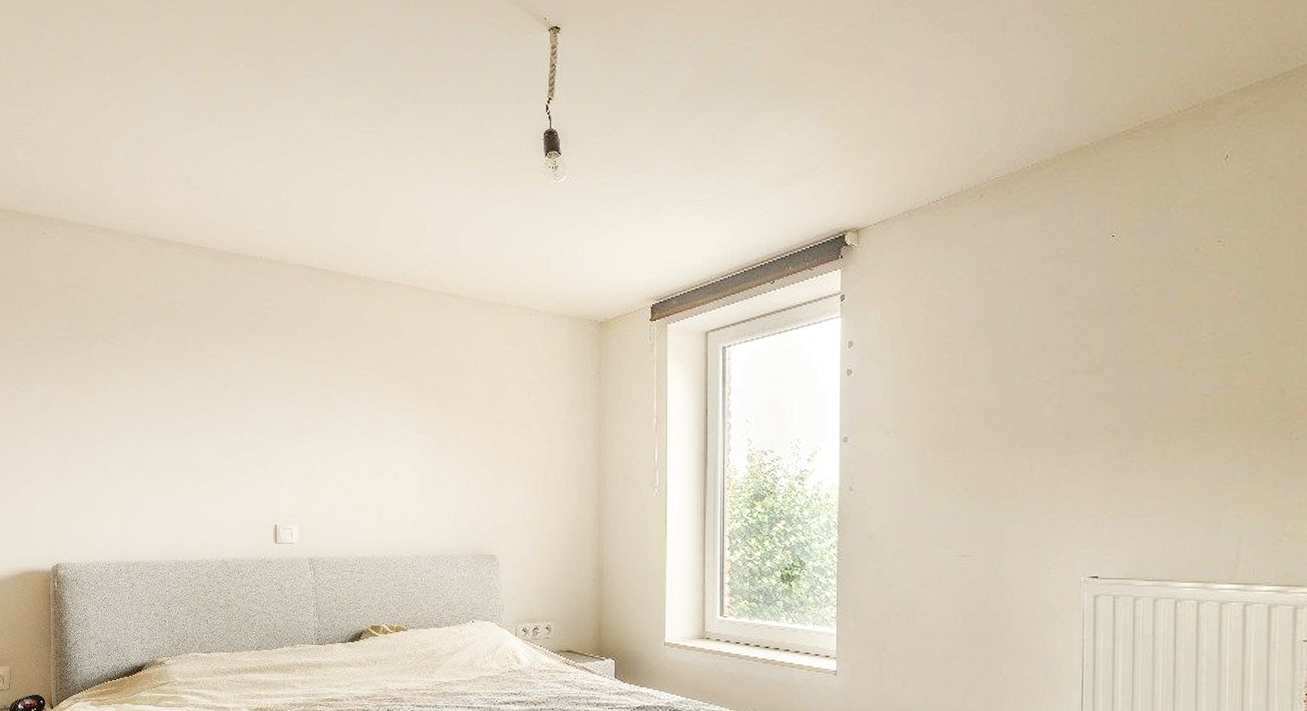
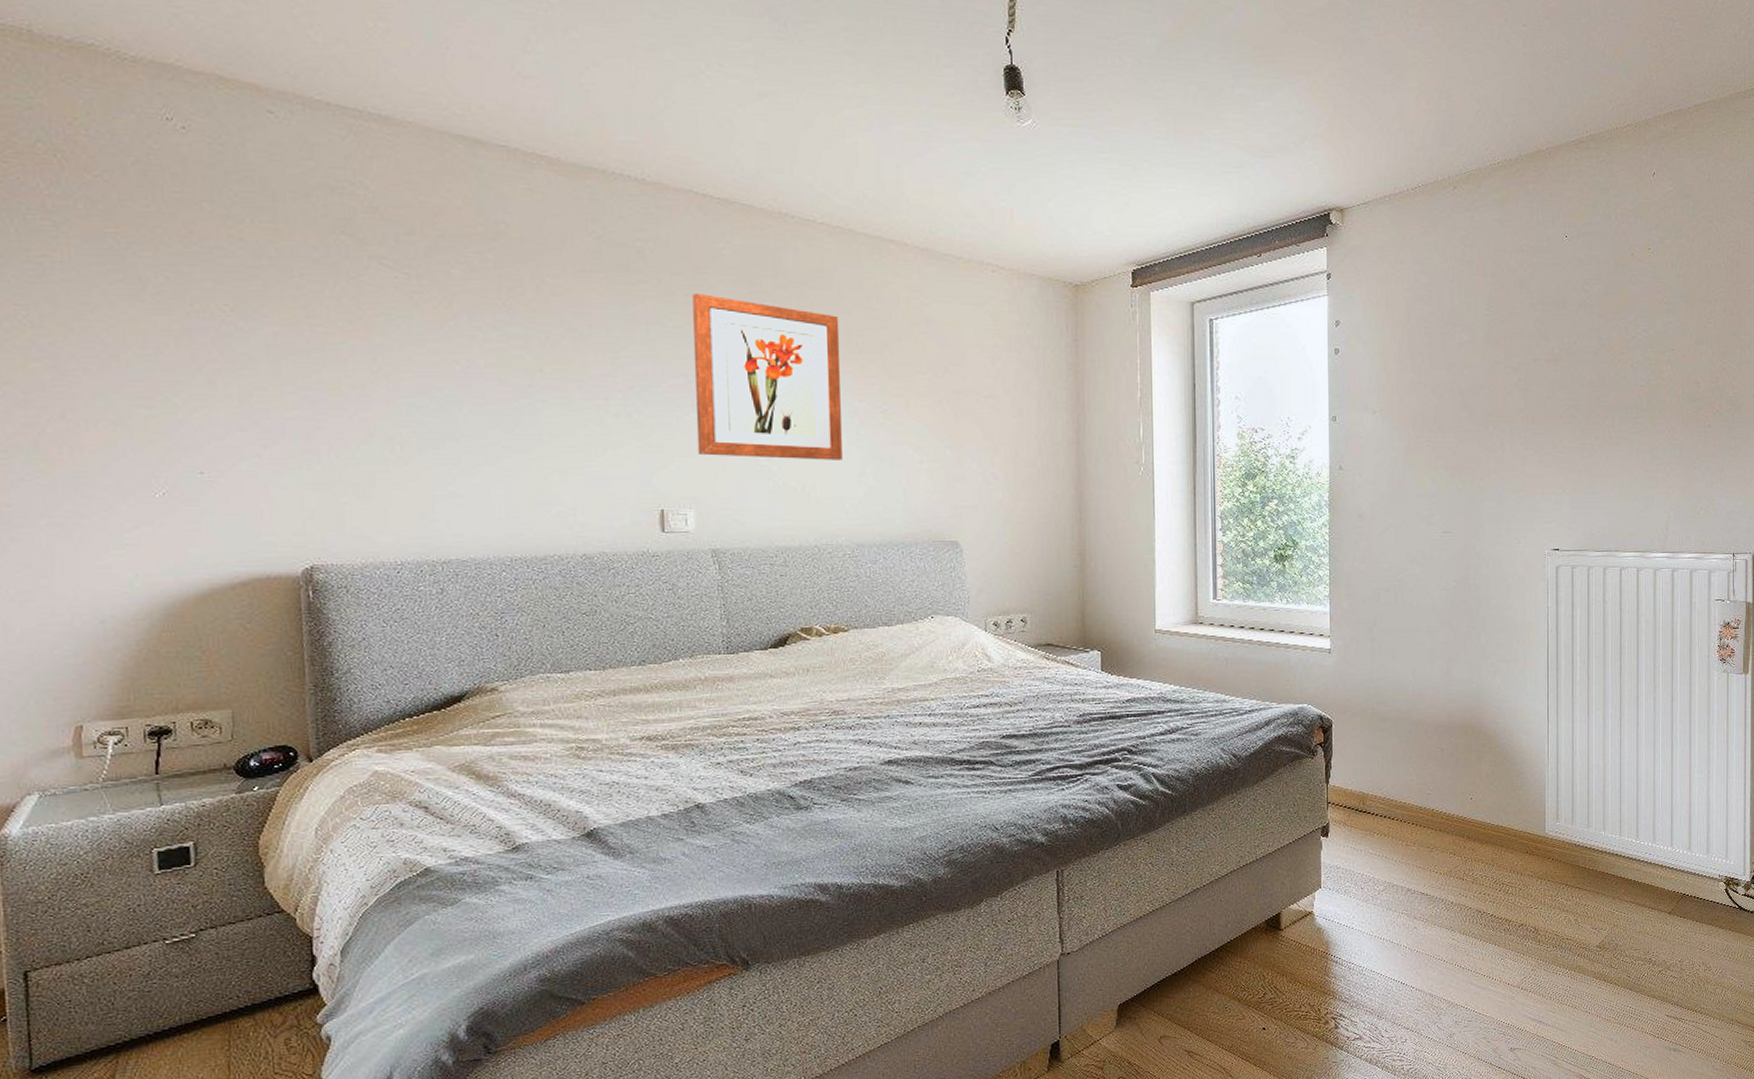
wall art: none [301,348,407,484] -> present [692,292,842,460]

